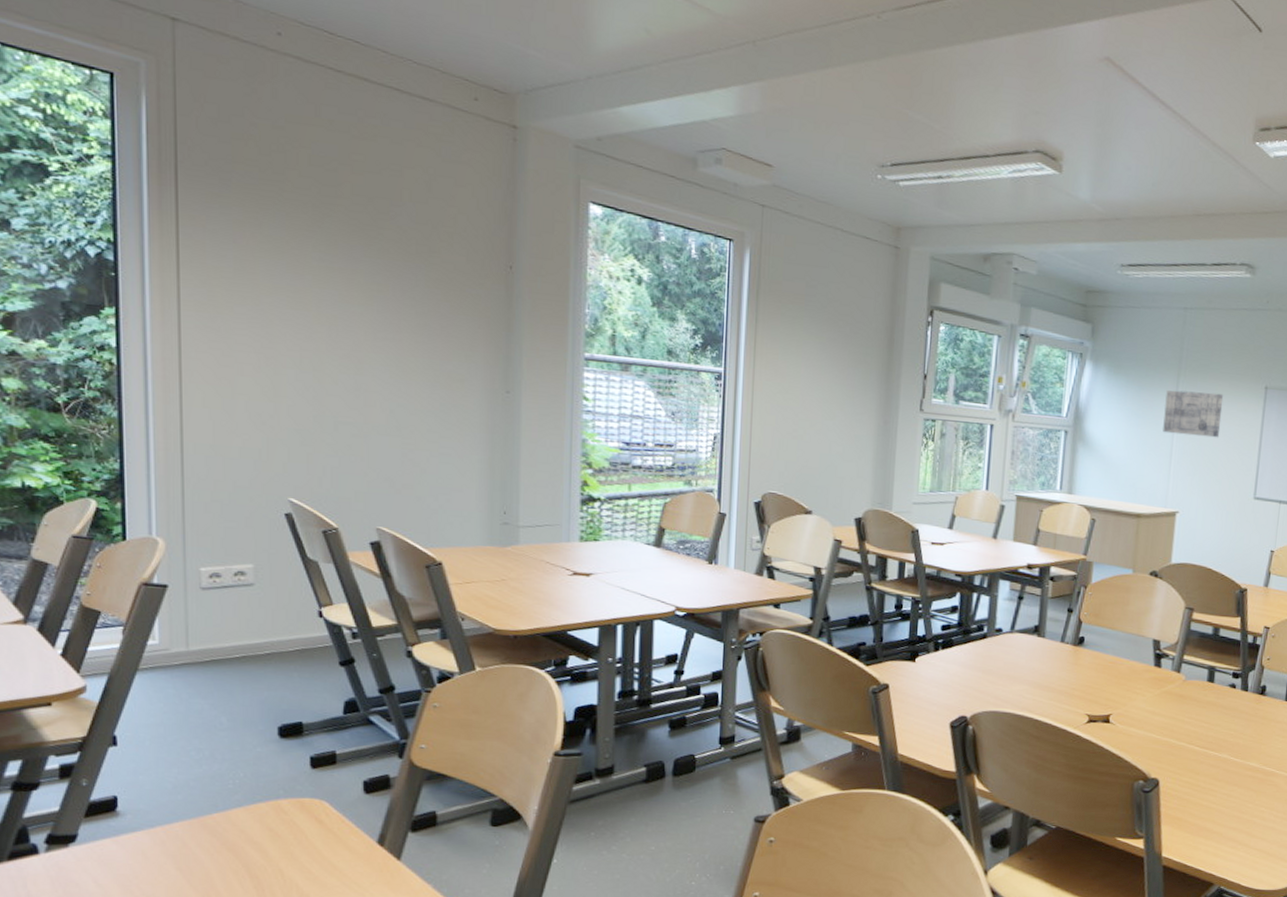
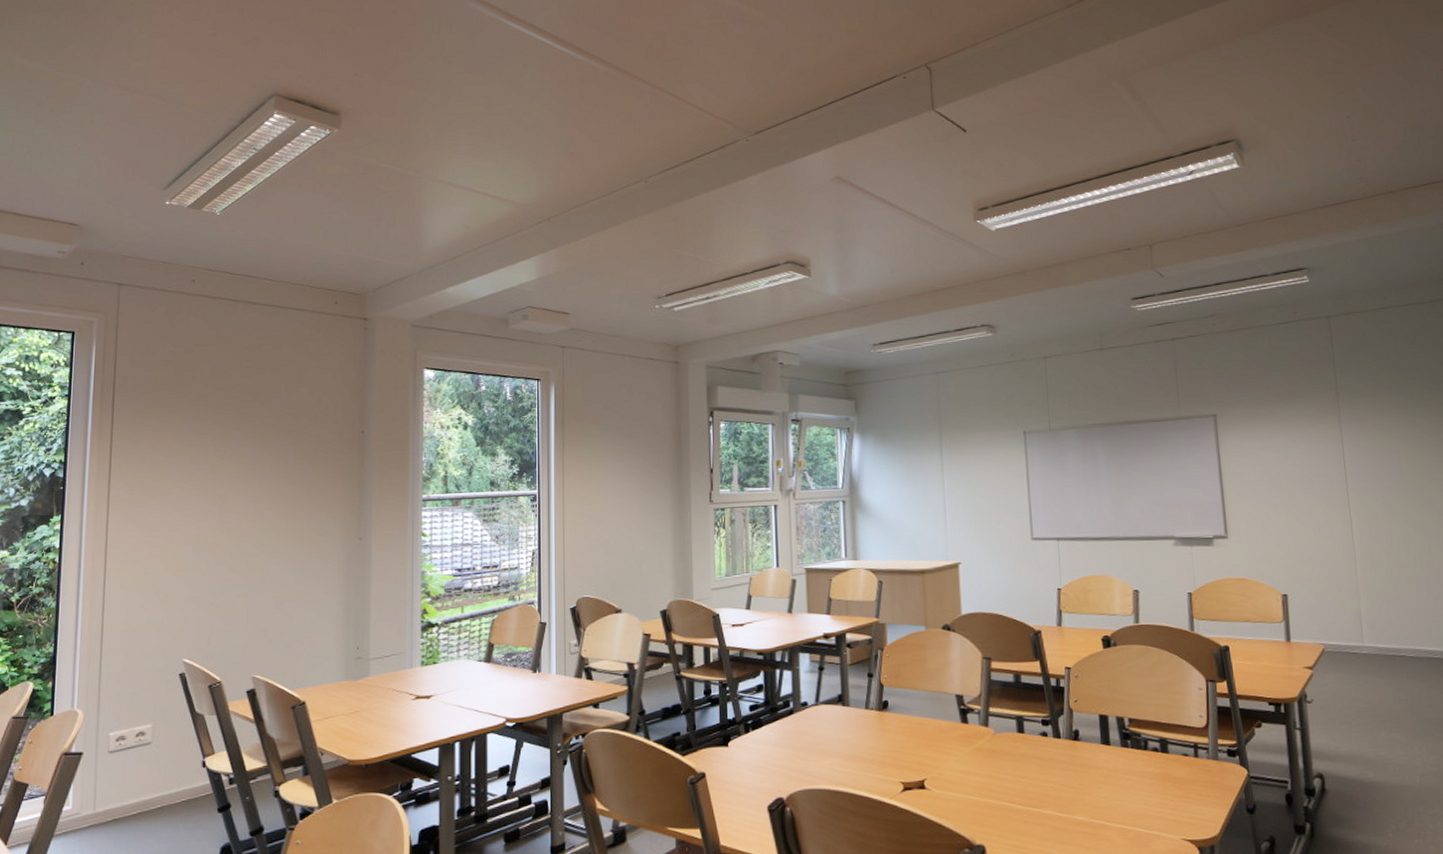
wall art: present [1162,389,1224,438] -> none [931,444,988,489]

